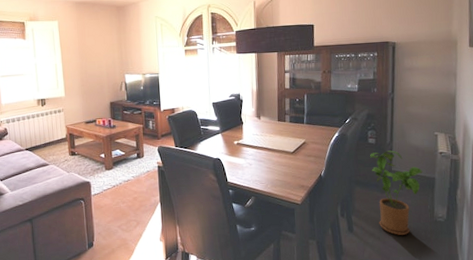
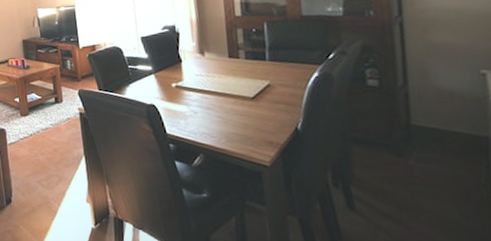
house plant: present [370,150,423,235] -> none [372,96,466,220]

